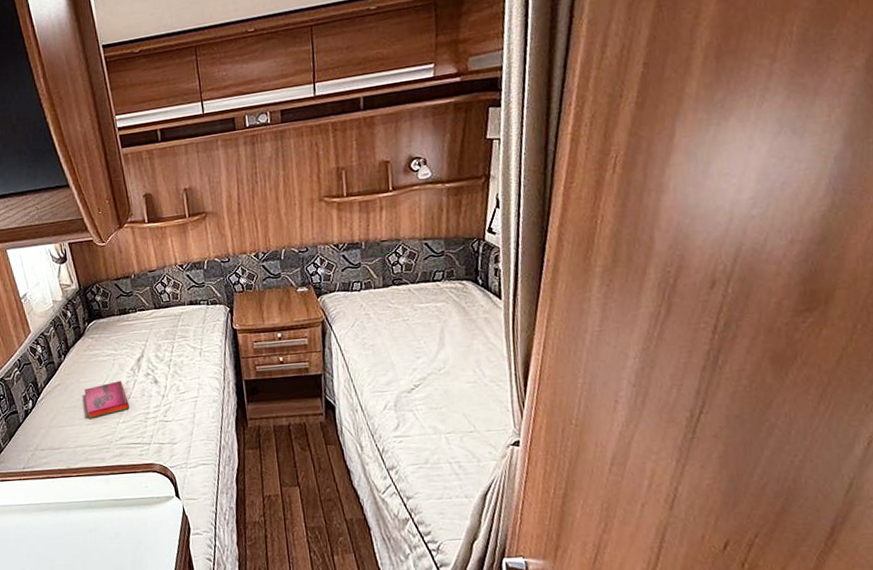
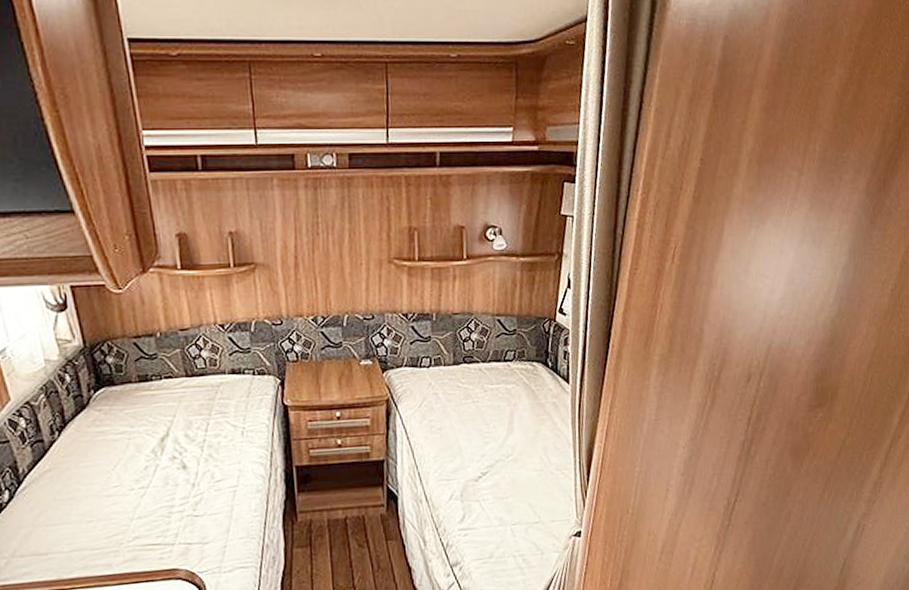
hardback book: present [84,380,129,419] -> none [85,465,148,514]

